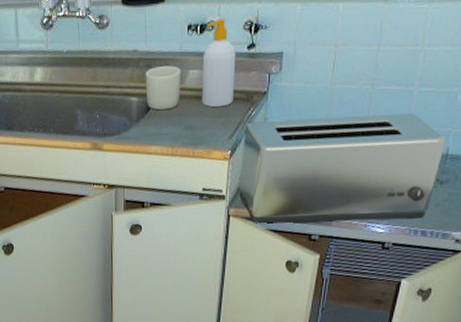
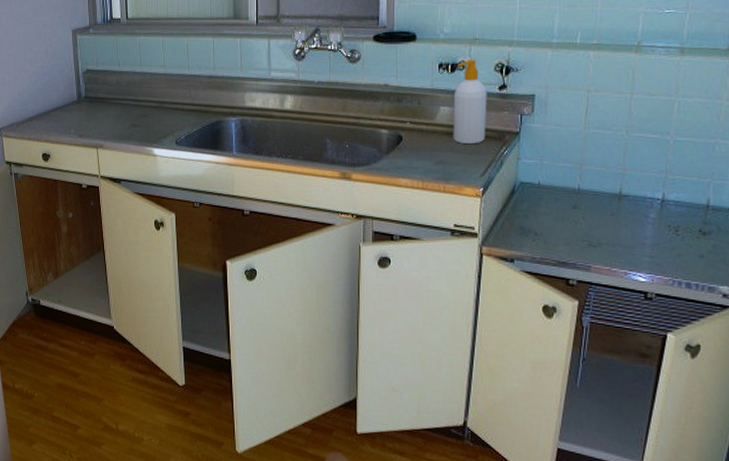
mug: present [145,65,181,111] -> none [395,101,432,144]
toaster: present [239,113,446,224] -> none [492,160,706,270]

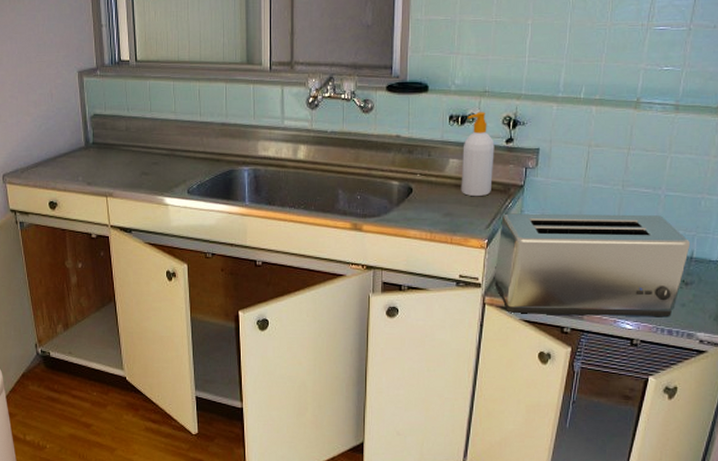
toaster: none [492,160,706,270] -> present [495,213,691,318]

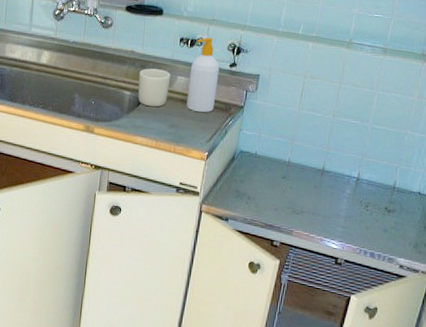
mug: none [406,153,442,196] -> present [138,68,171,107]
toaster: present [495,213,691,318] -> none [212,130,394,241]

